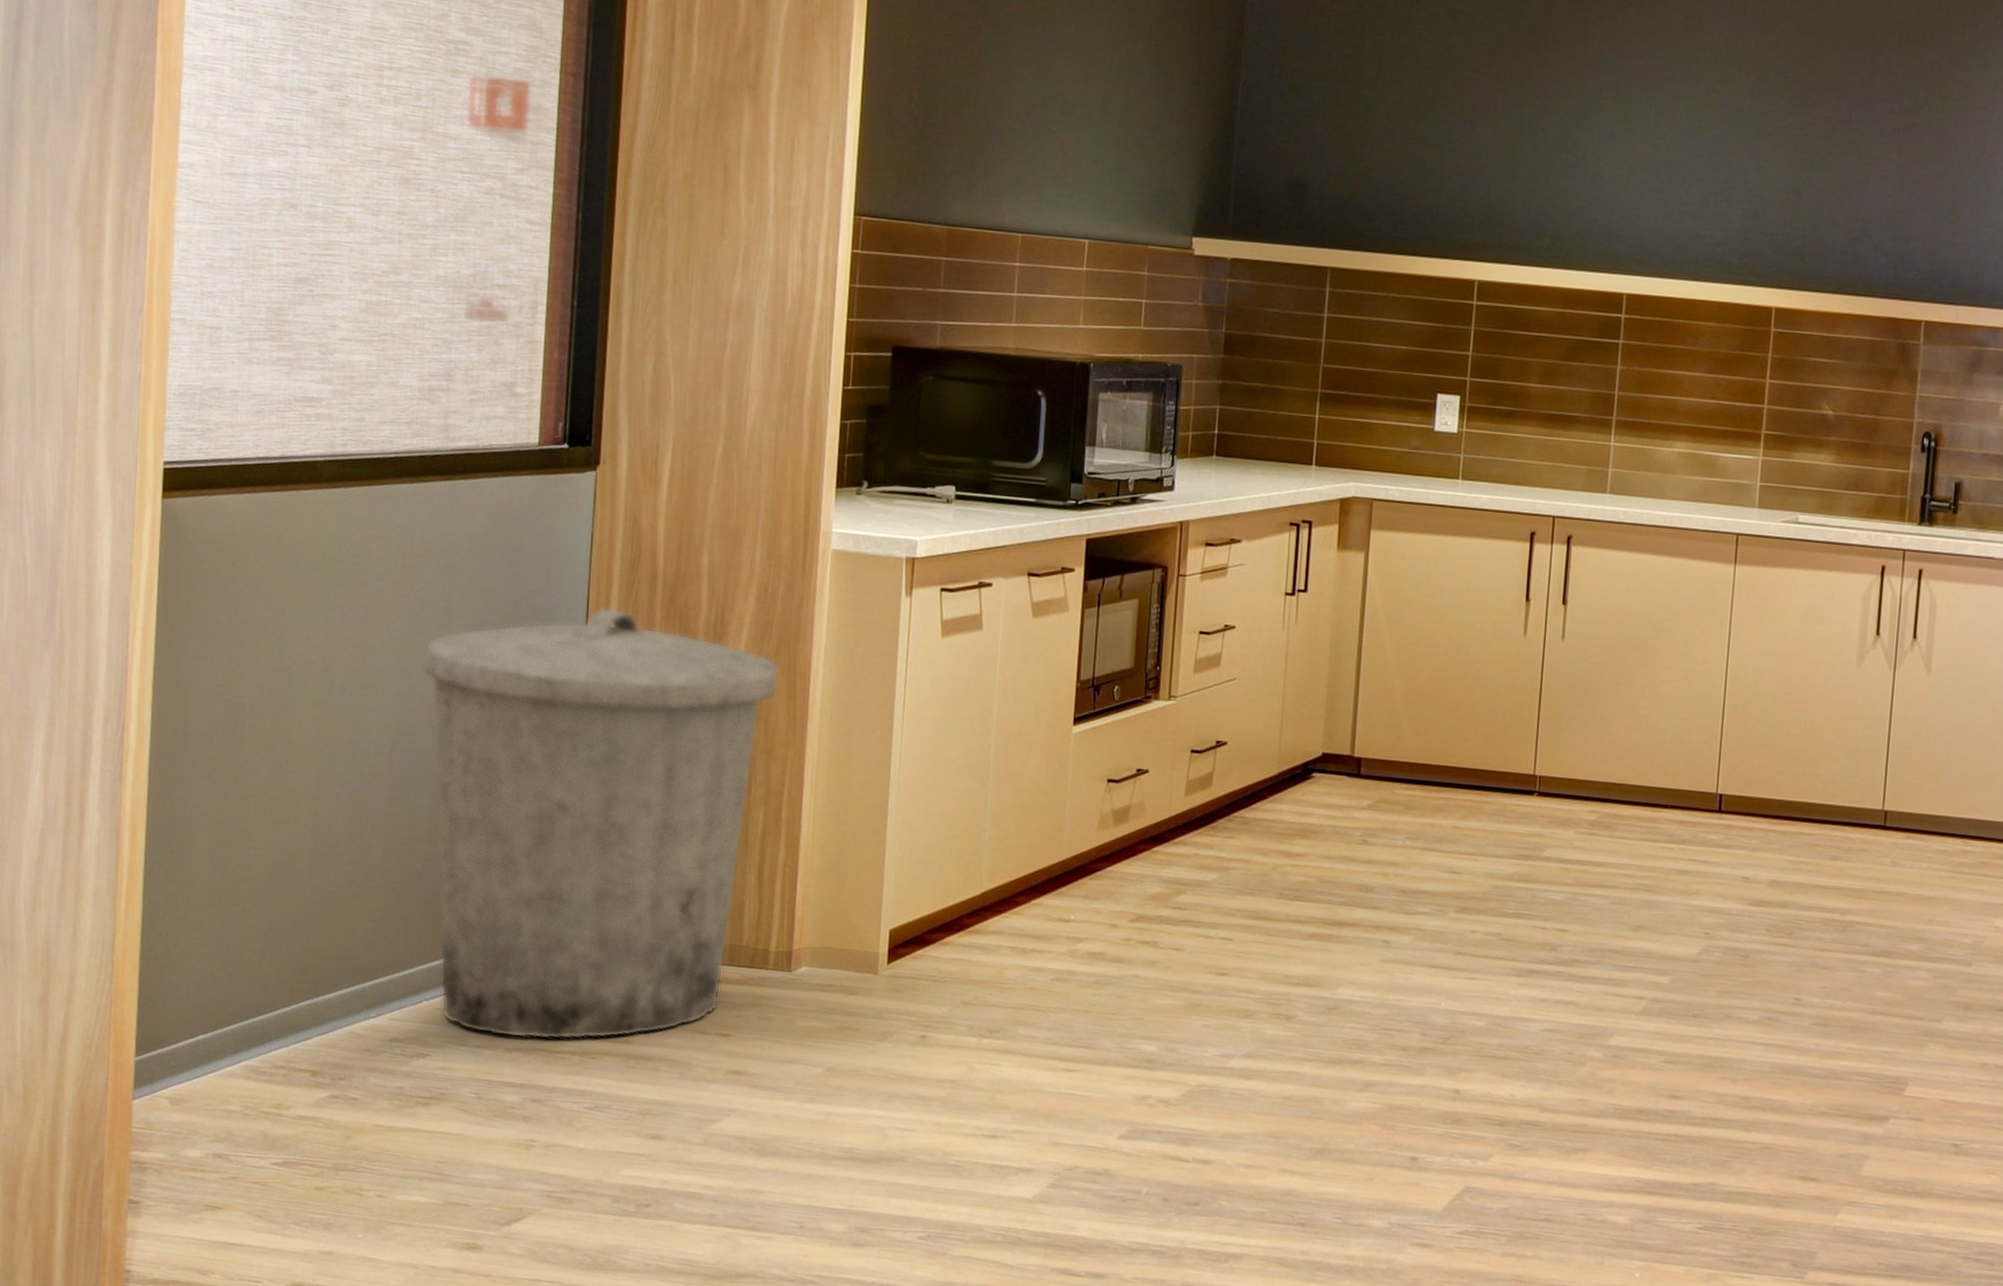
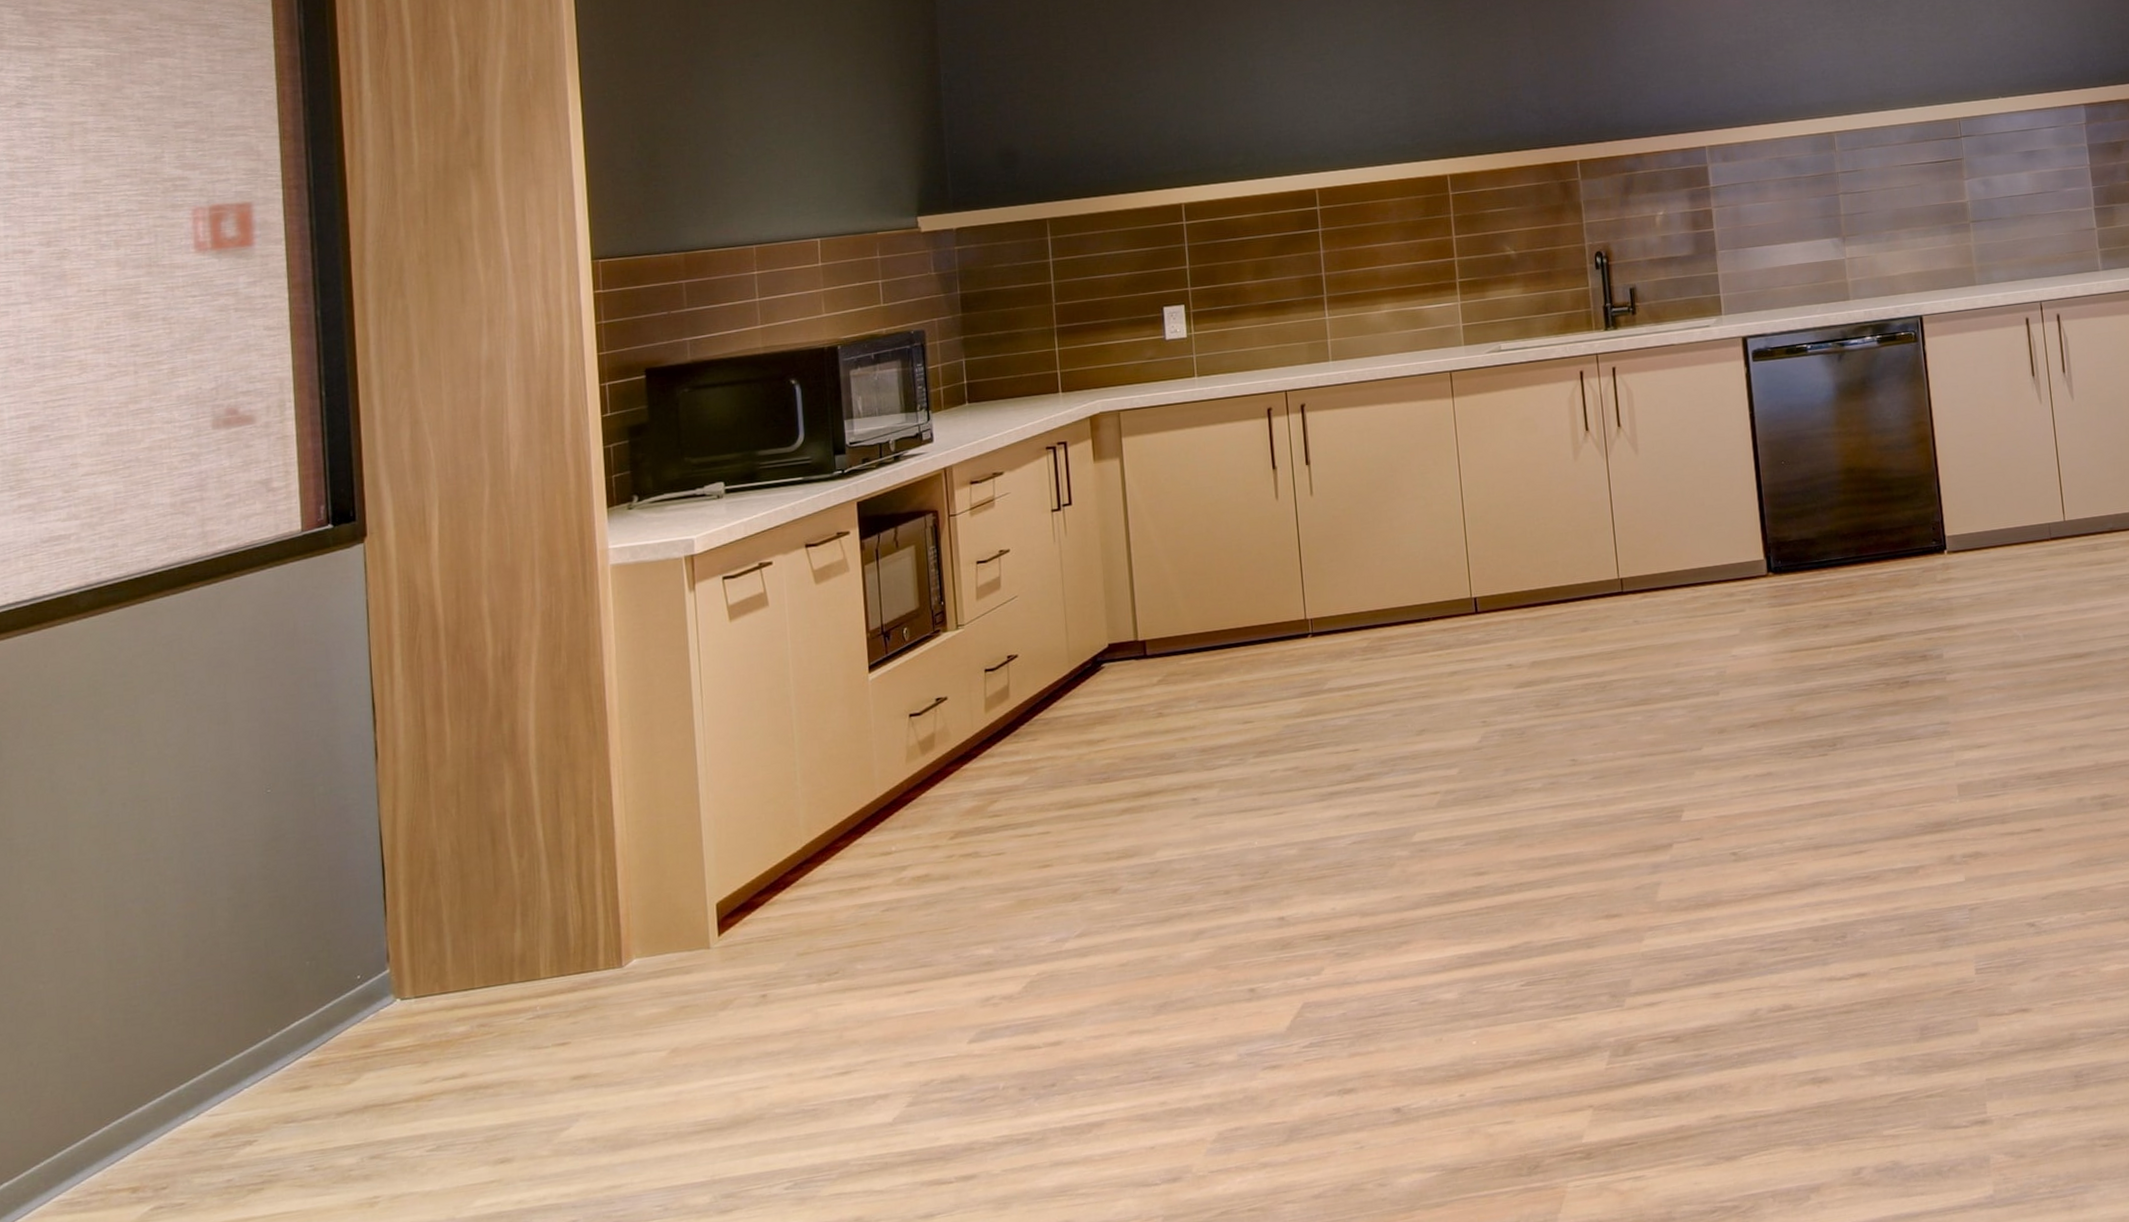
trash can: present [423,607,781,1041] -> none [205,666,575,1106]

